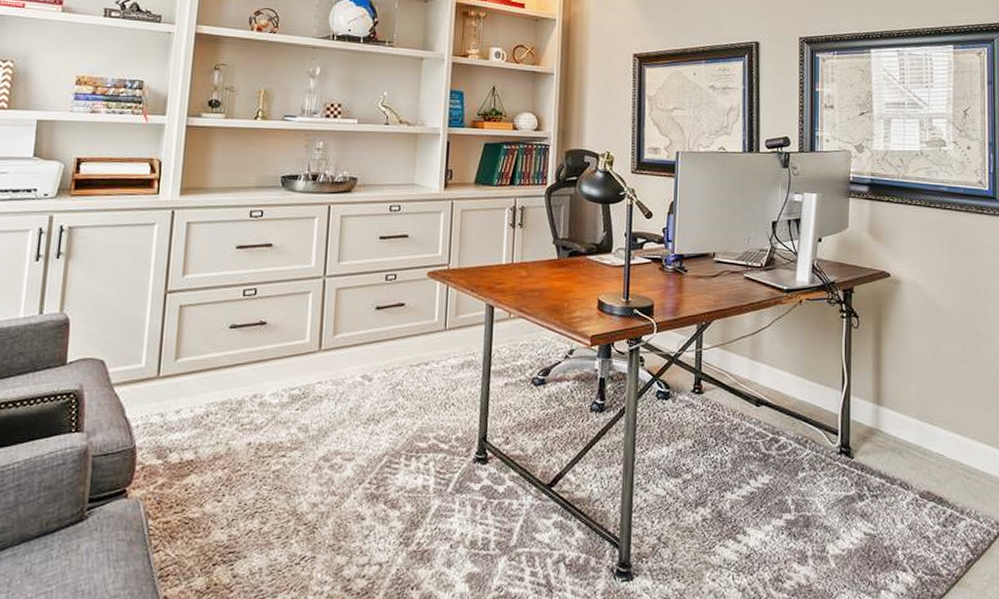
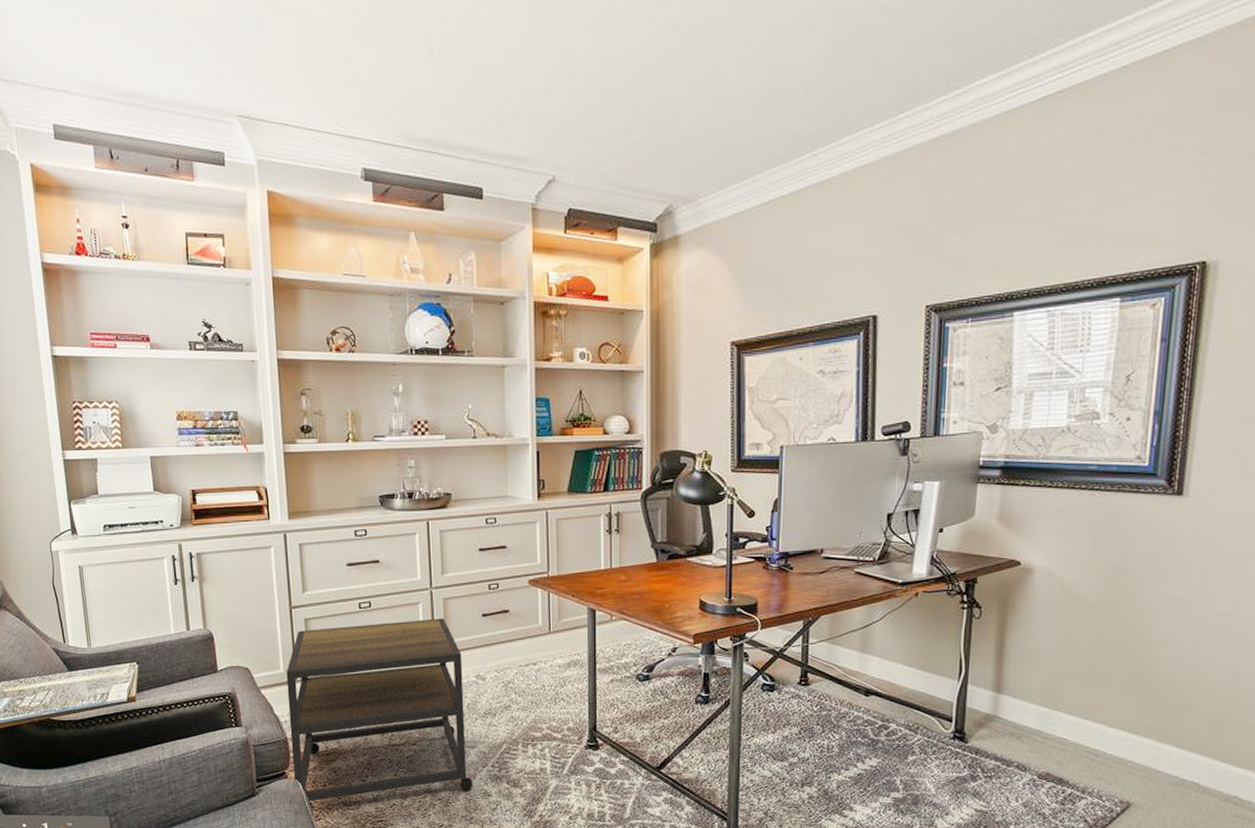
side table: none [134,310,350,541] -> present [286,618,473,811]

